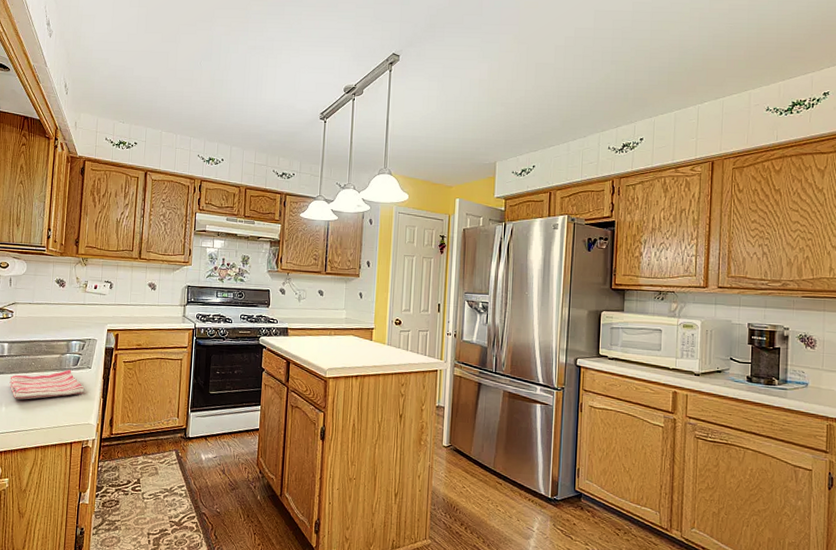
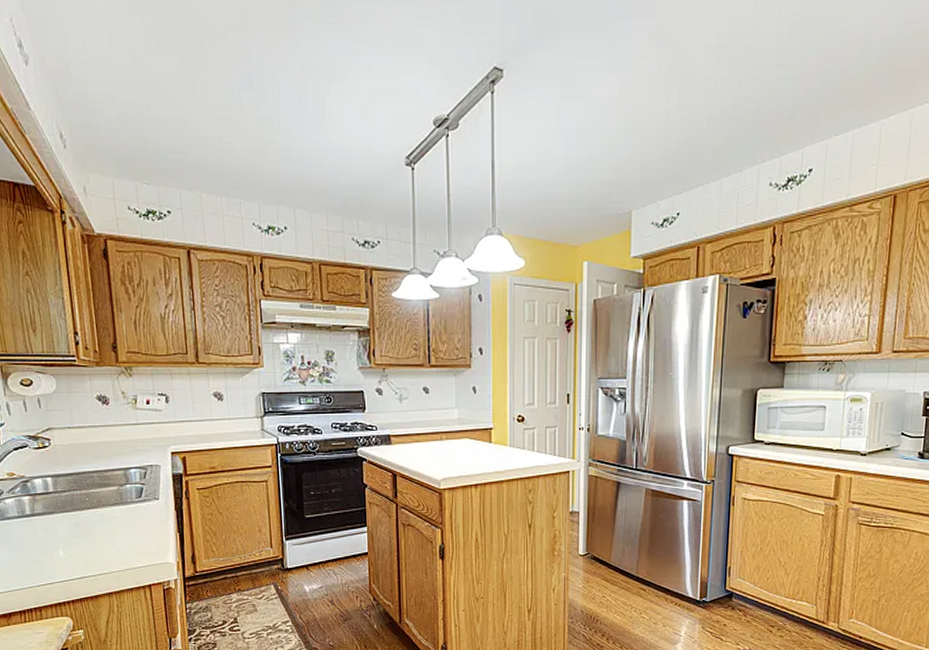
dish towel: present [9,369,84,400] -> none [62,503,155,542]

